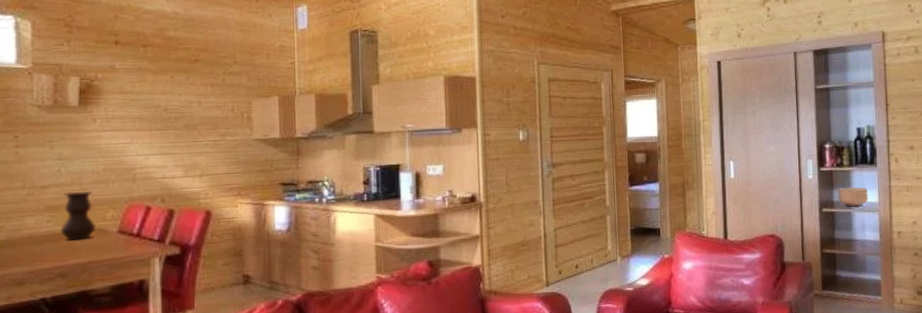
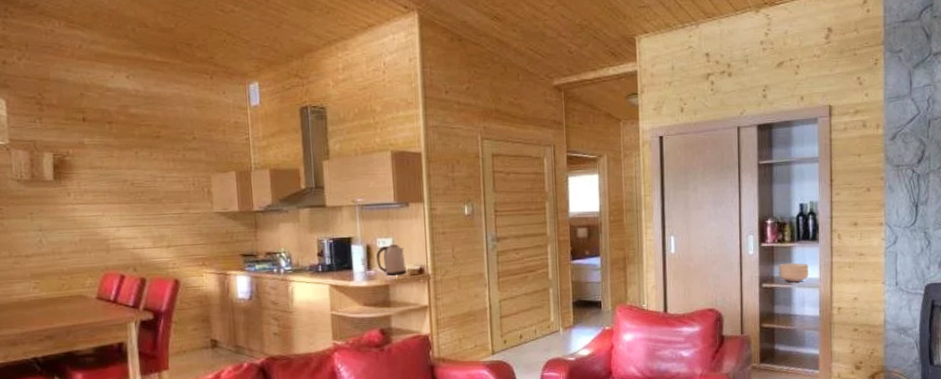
vase: present [61,191,97,241] -> none [46,260,77,306]
kettle: none [426,171,457,204] -> present [376,244,406,276]

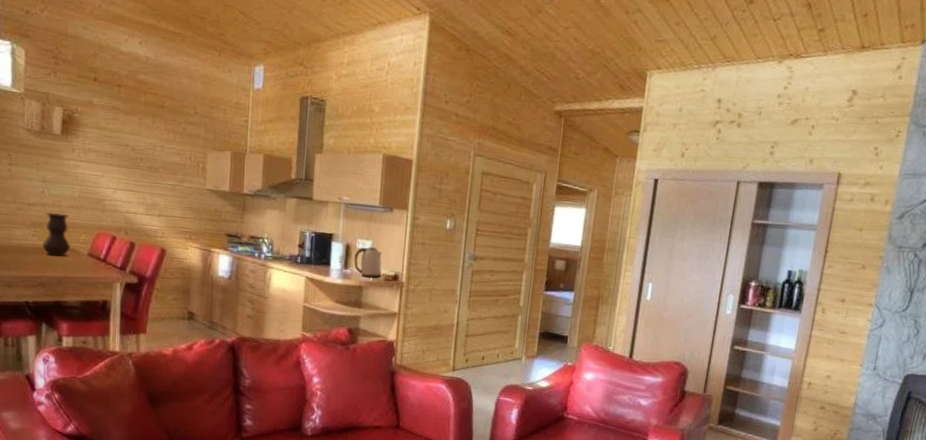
vase: none [46,260,77,306] -> present [43,212,71,257]
bowl: present [778,262,809,283] -> none [753,328,786,351]

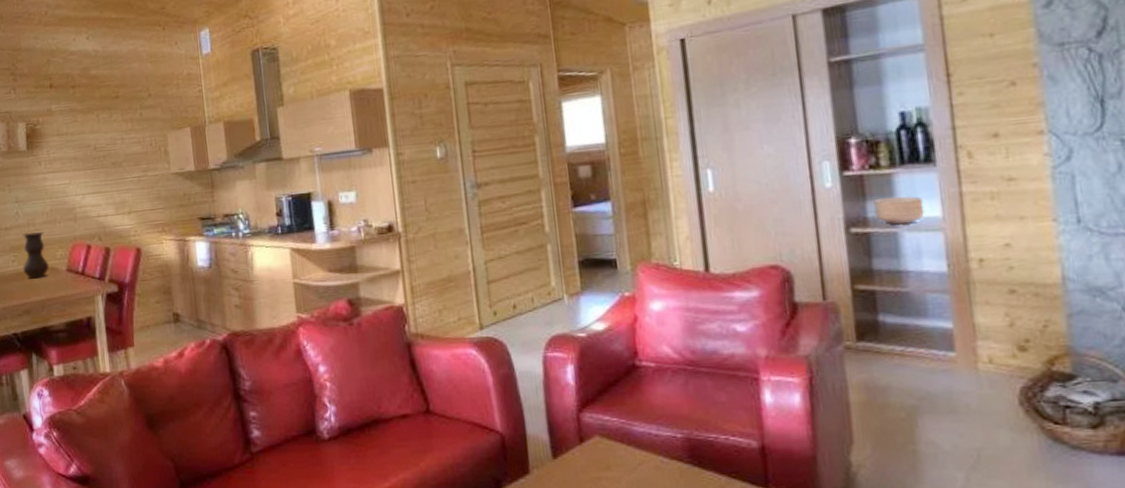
kettle: present [354,246,382,278] -> none [339,197,374,236]
bowl: none [753,328,786,351] -> present [873,196,925,225]

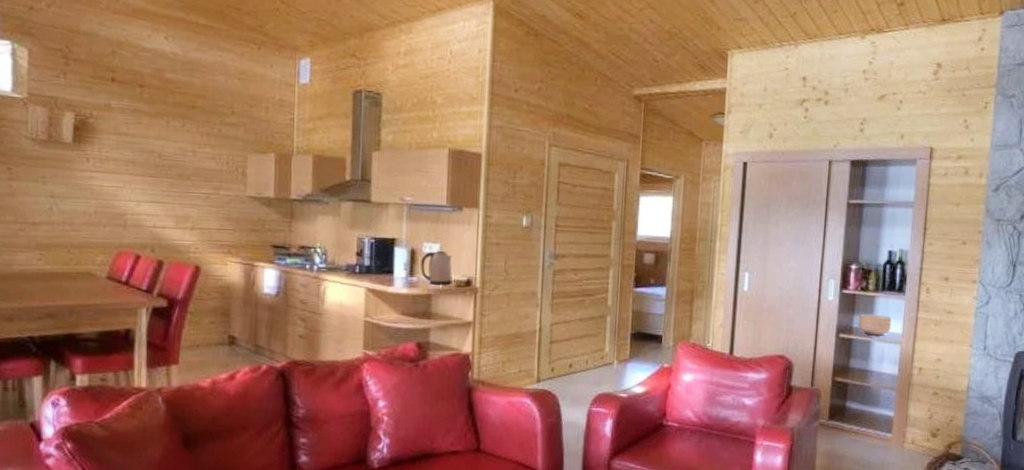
vase: present [22,232,50,279] -> none [51,231,86,282]
kettle: none [339,197,374,236] -> present [421,250,453,285]

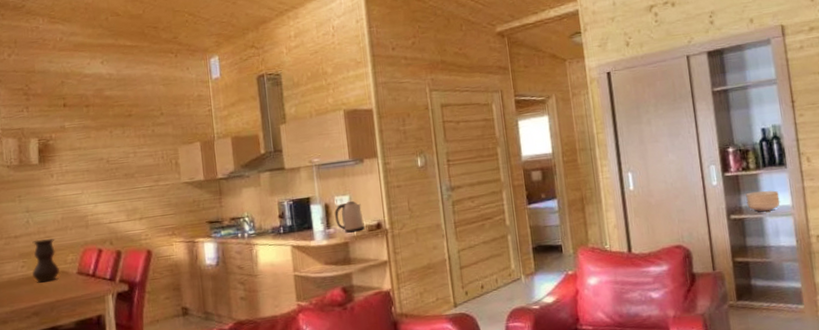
vase: none [51,231,86,282] -> present [32,238,60,283]

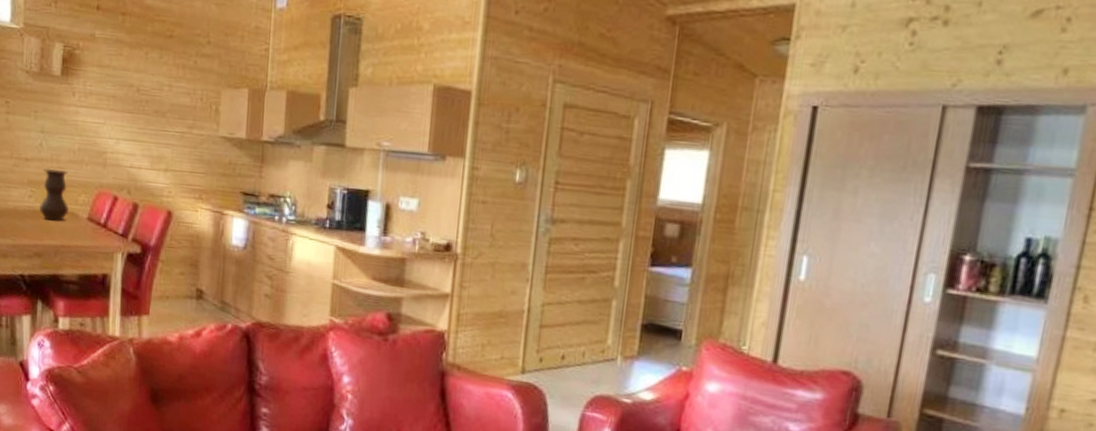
kettle: present [335,200,365,233] -> none [395,206,431,248]
bowl: present [745,190,780,212] -> none [967,324,1023,359]

